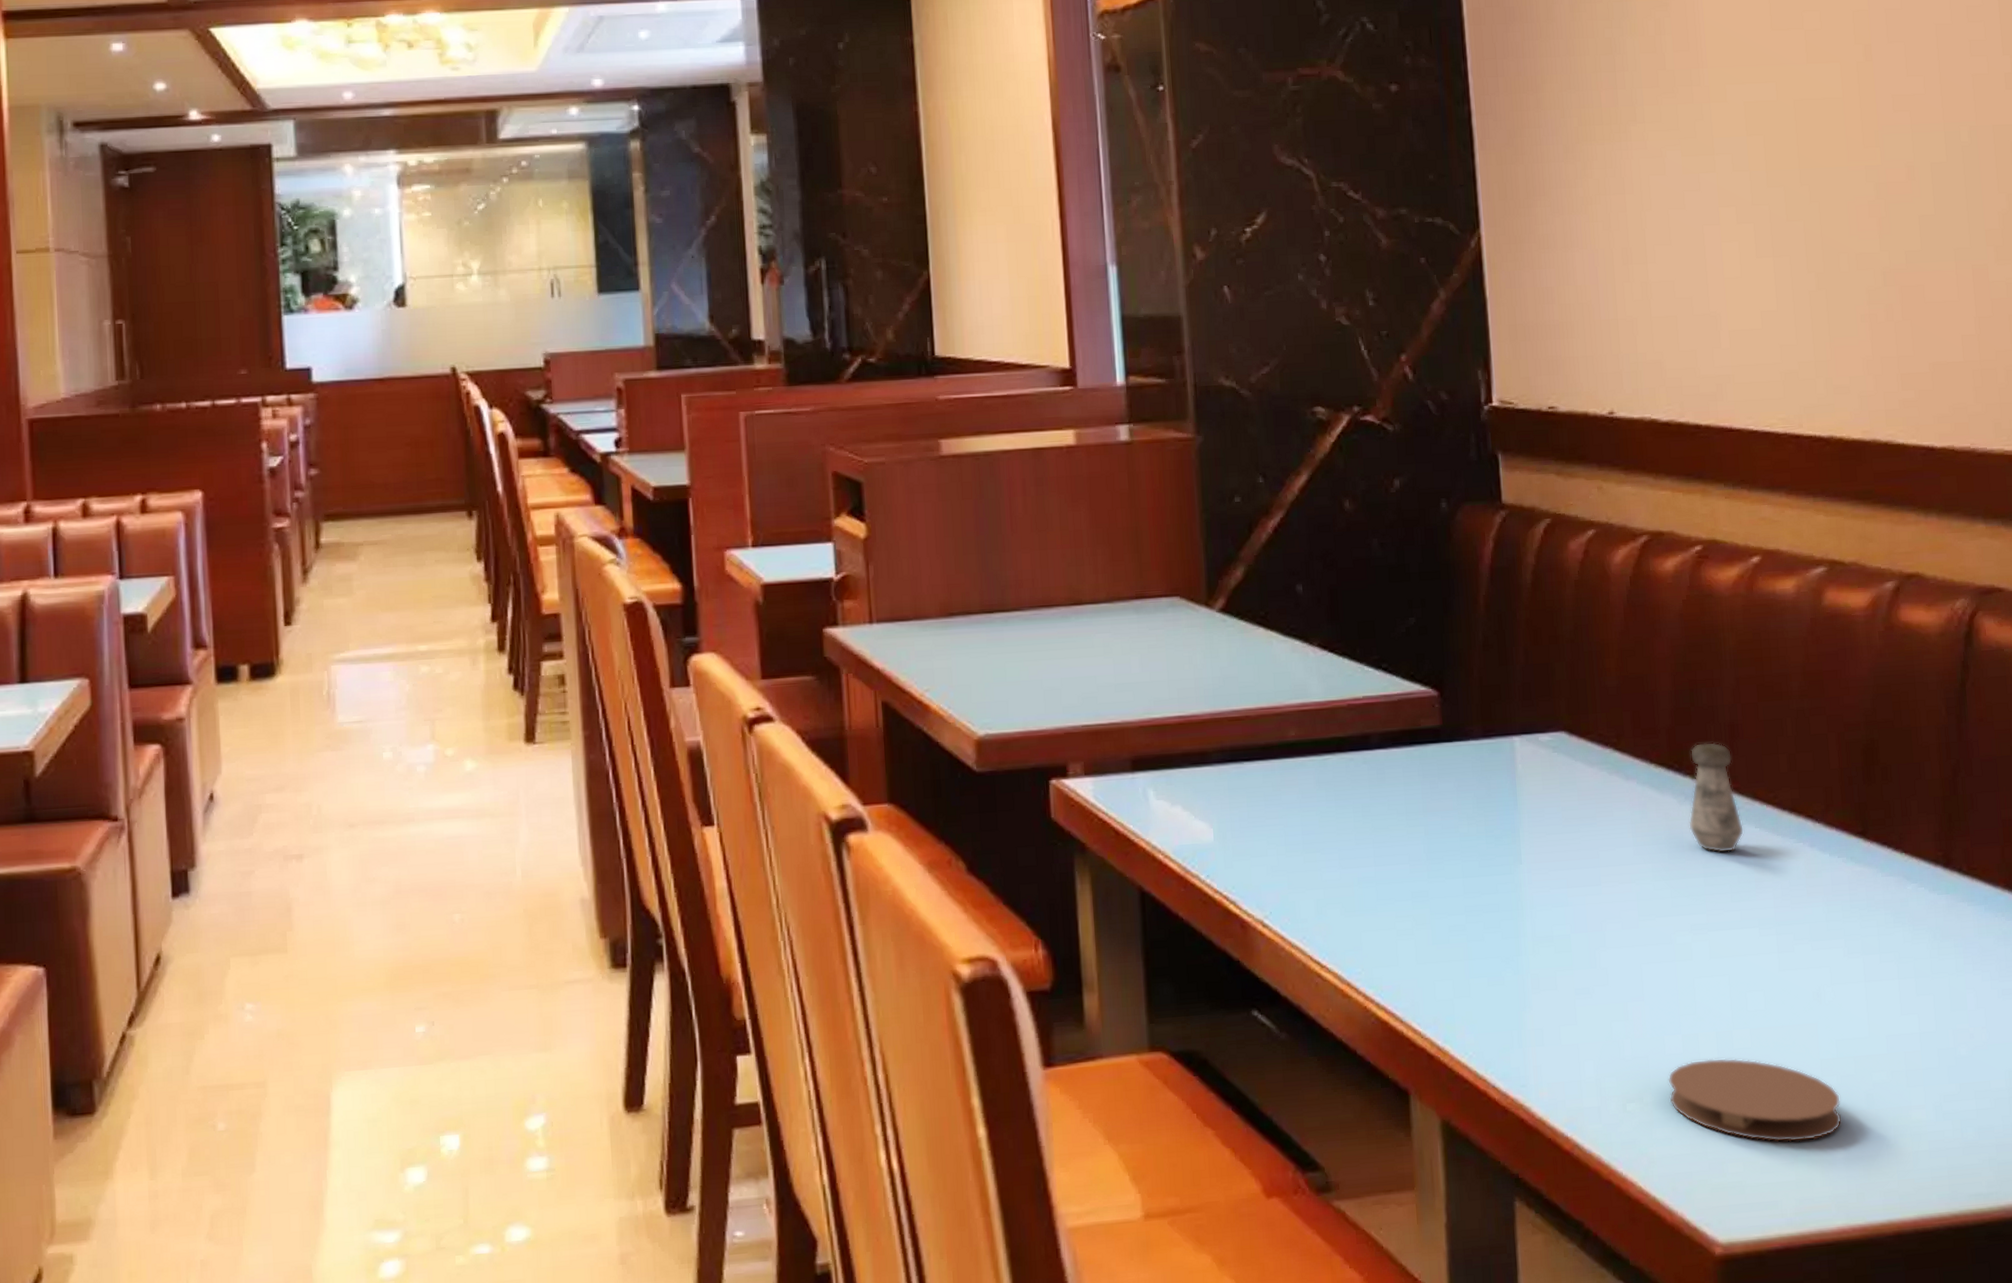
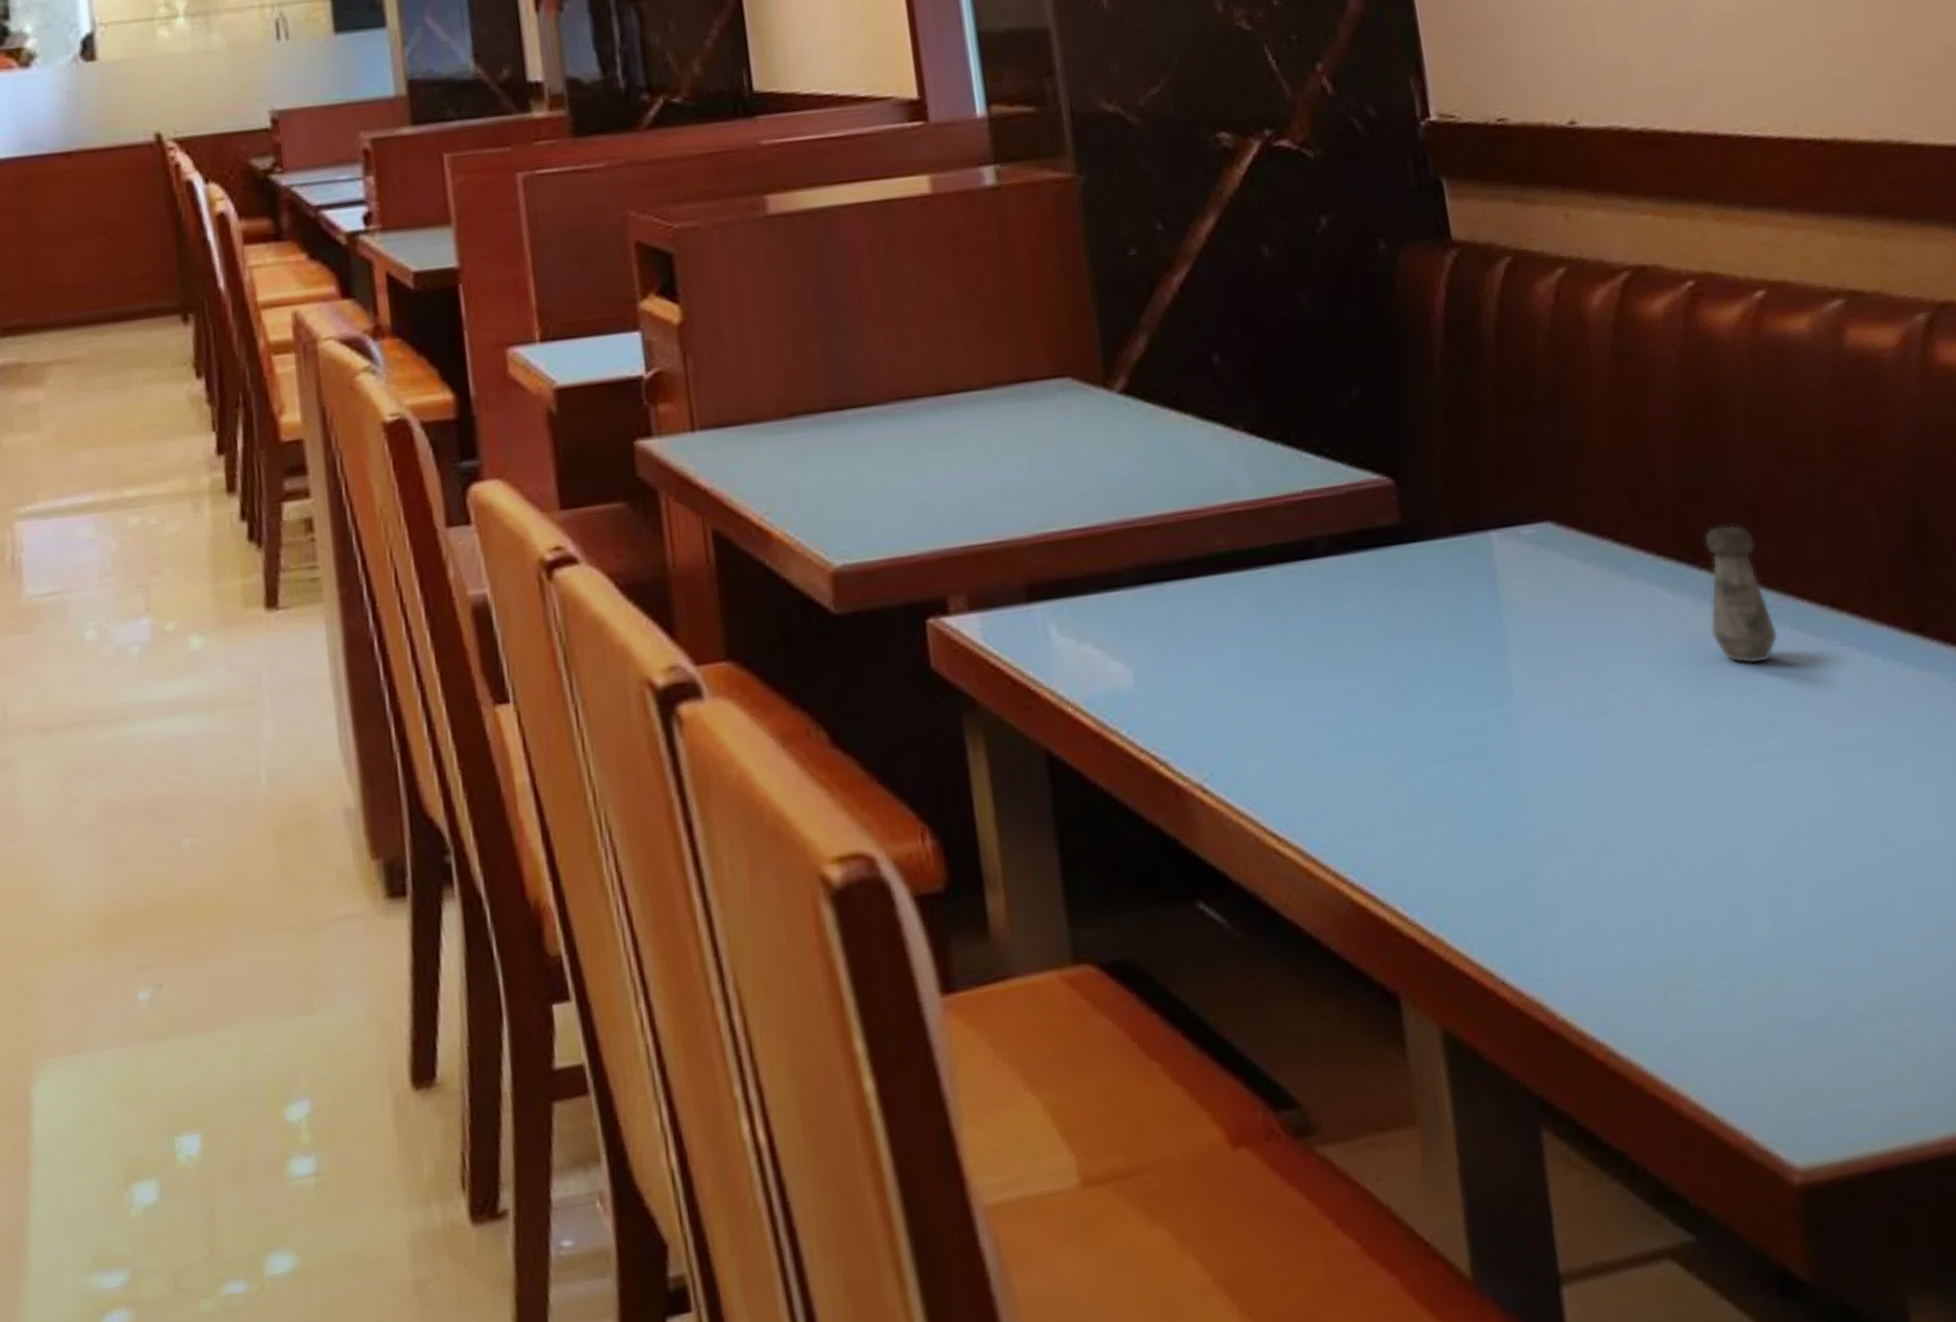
coaster: present [1668,1058,1842,1143] -> none [1715,926,1932,1032]

